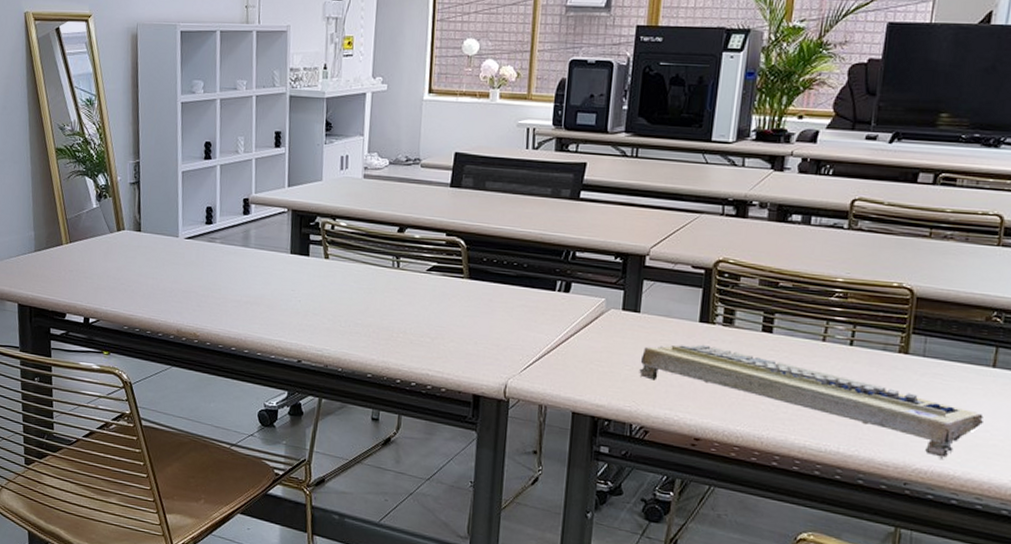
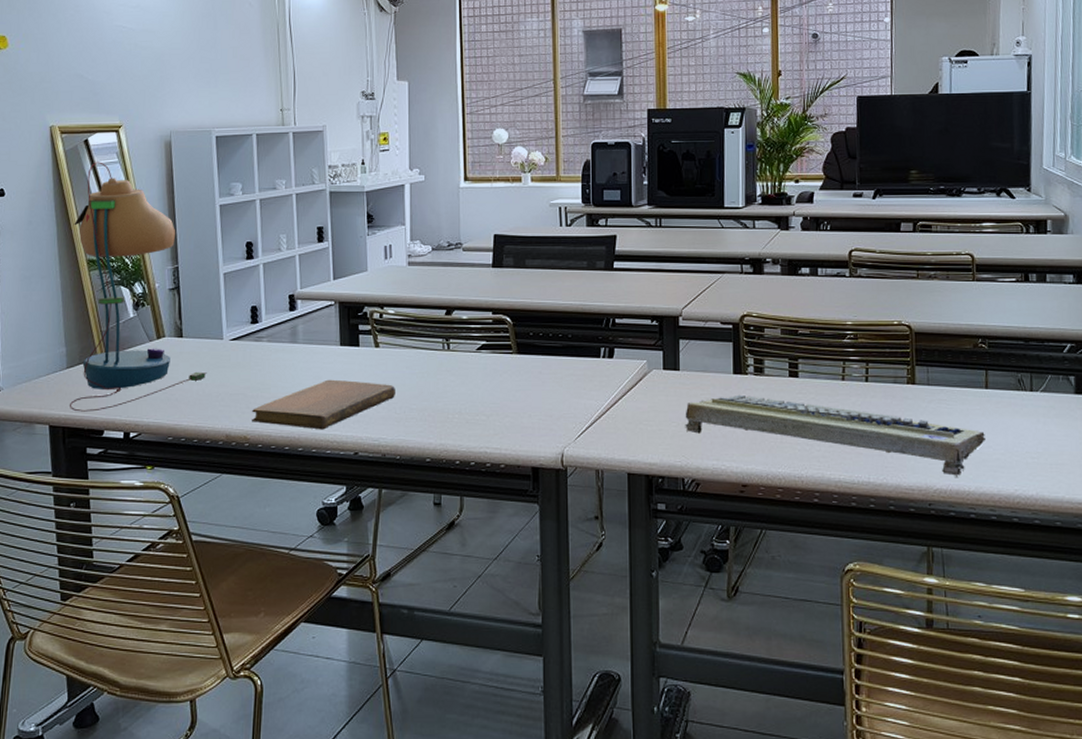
desk lamp: none [36,51,162,295] -> present [70,162,207,412]
notebook: none [202,286,342,335] -> present [252,379,395,430]

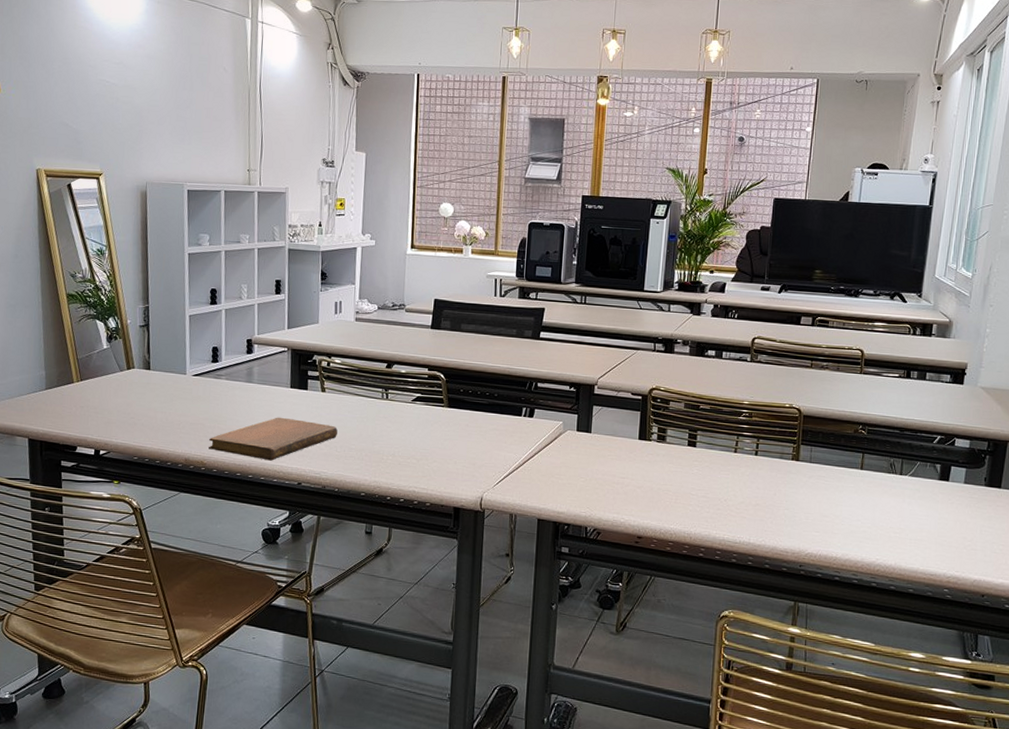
desk lamp: present [70,162,207,412] -> none [47,205,171,430]
computer keyboard: present [685,394,985,477] -> none [592,458,856,544]

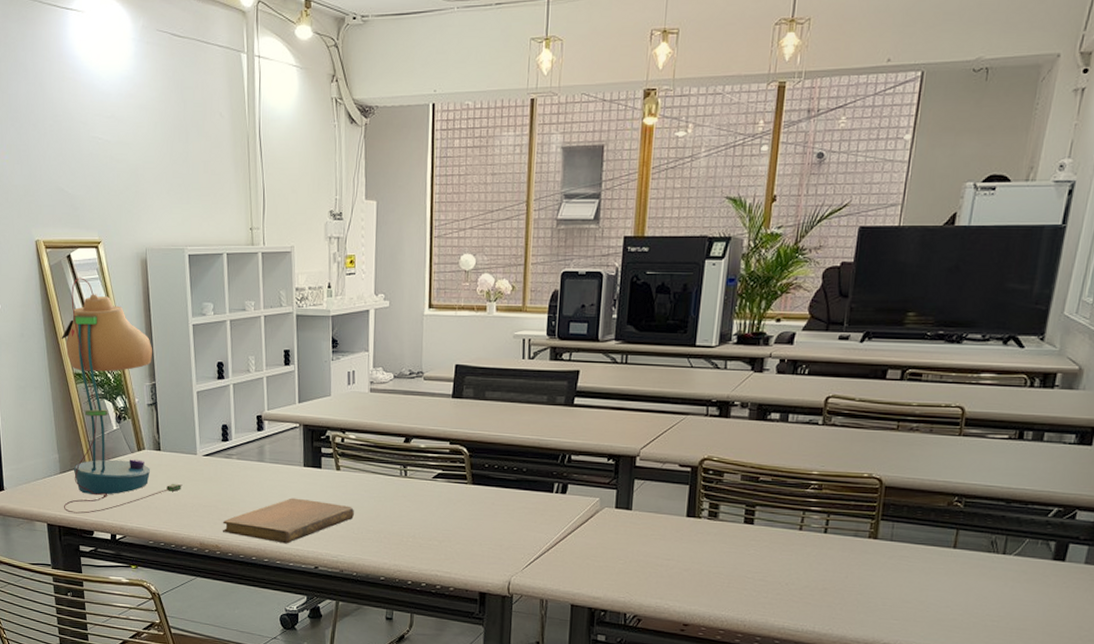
desk lamp: none [47,205,171,430] -> present [61,277,183,514]

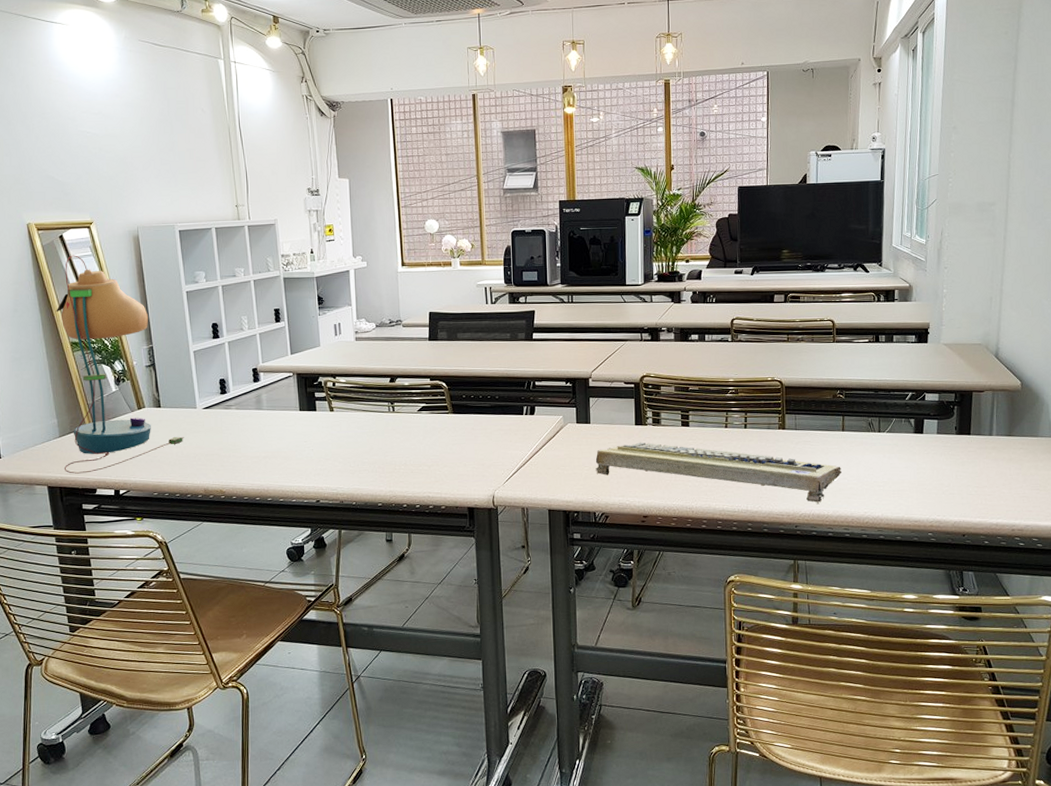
notebook: present [223,498,354,544] -> none [226,439,349,483]
computer keyboard: none [632,537,945,633] -> present [595,442,841,504]

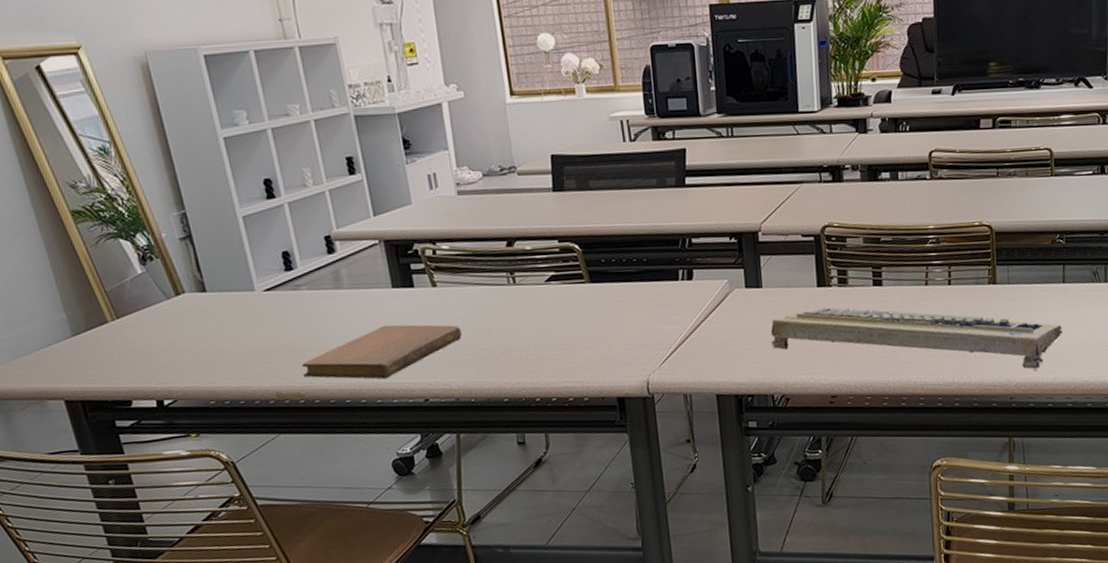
desk lamp: present [56,255,184,474] -> none [44,92,243,383]
notebook: none [226,439,349,483] -> present [302,324,462,379]

